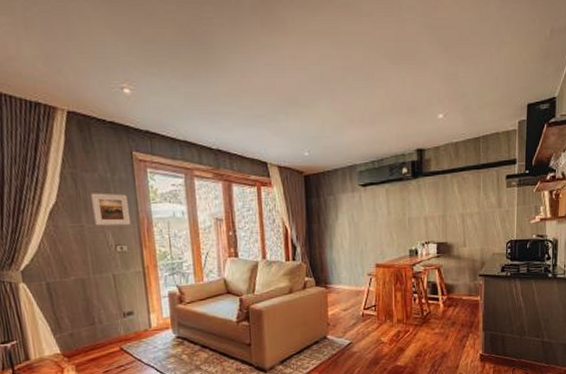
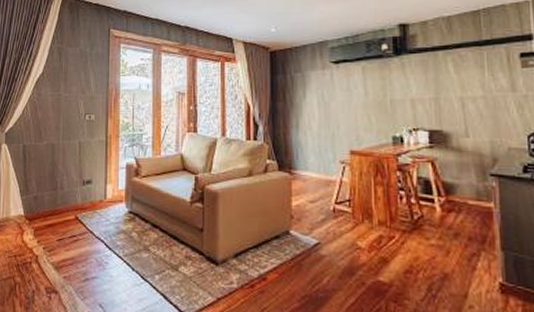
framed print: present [91,193,130,226] -> none [71,65,101,95]

